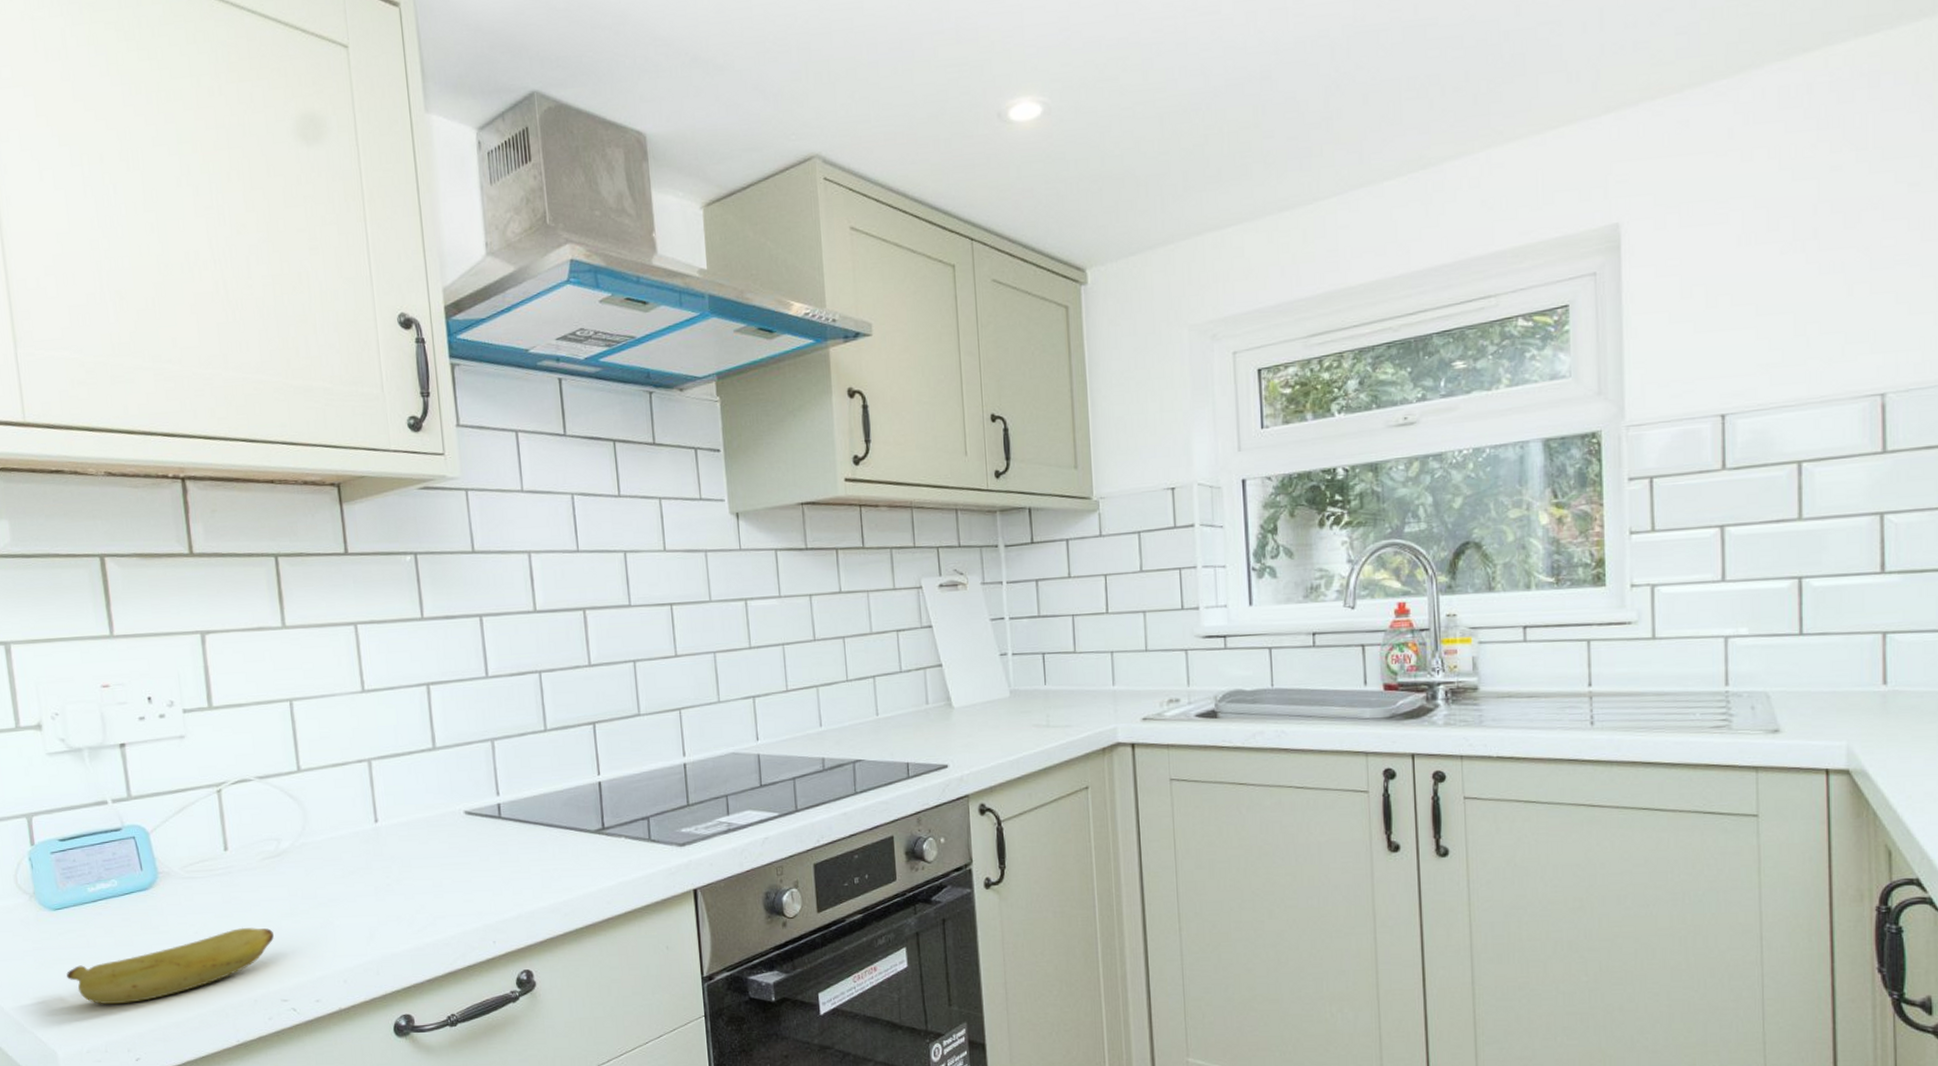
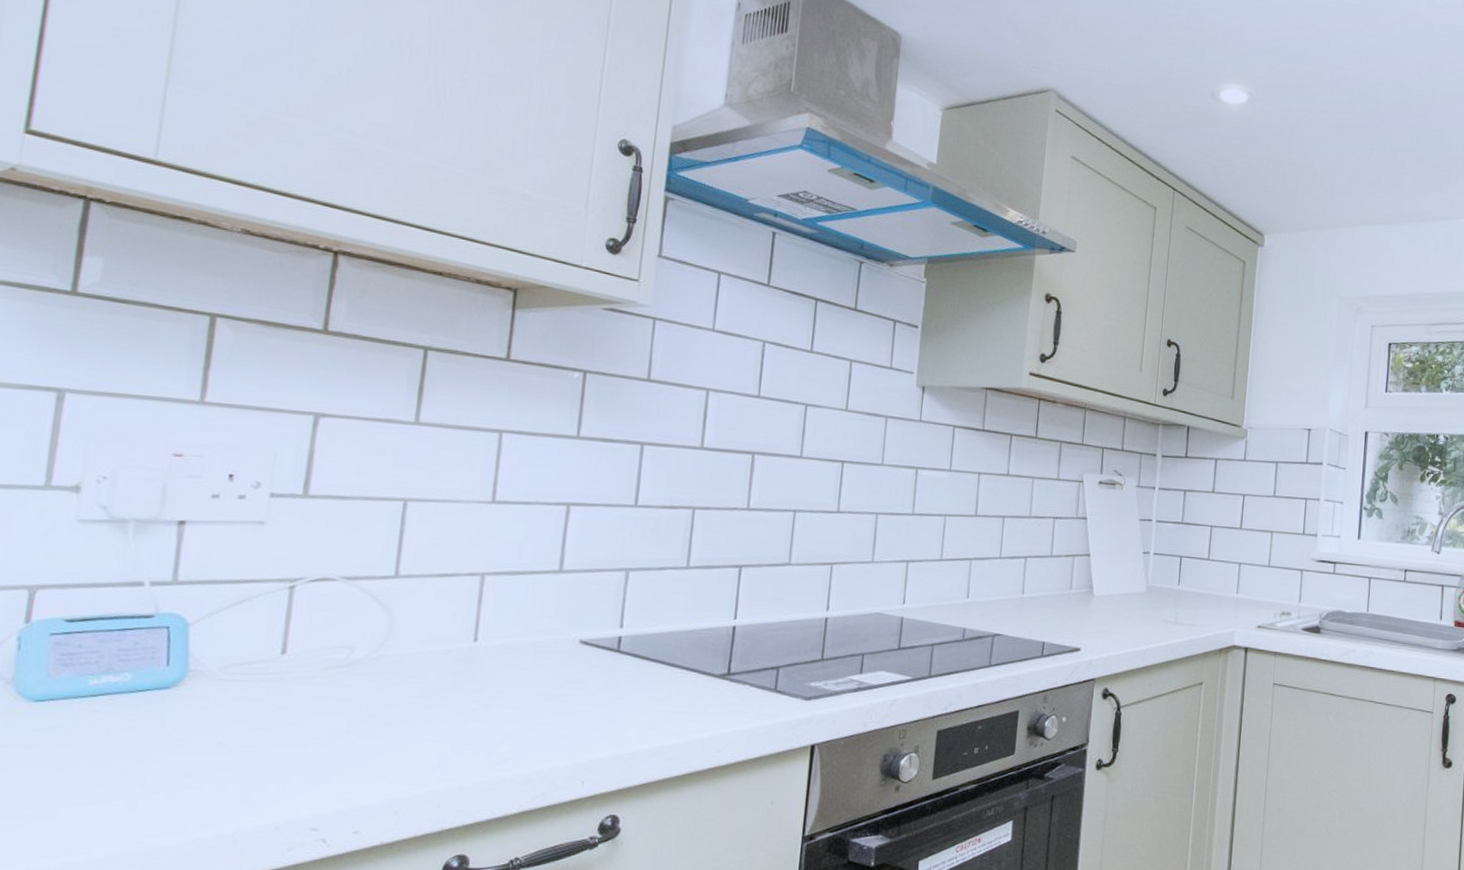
banana: present [67,927,274,1005] -> none [29,742,320,820]

